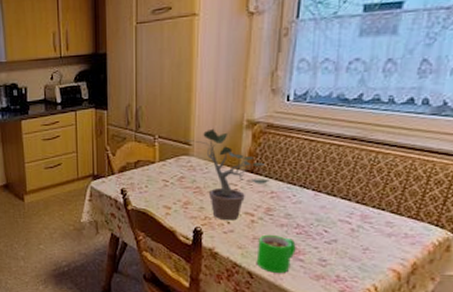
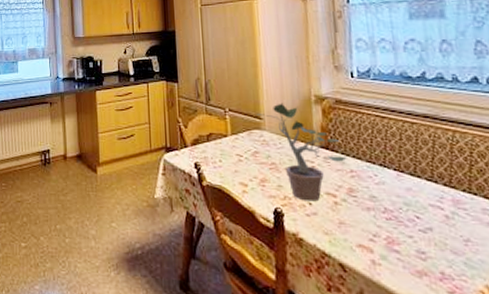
mug: present [256,234,296,273] -> none [345,219,389,267]

